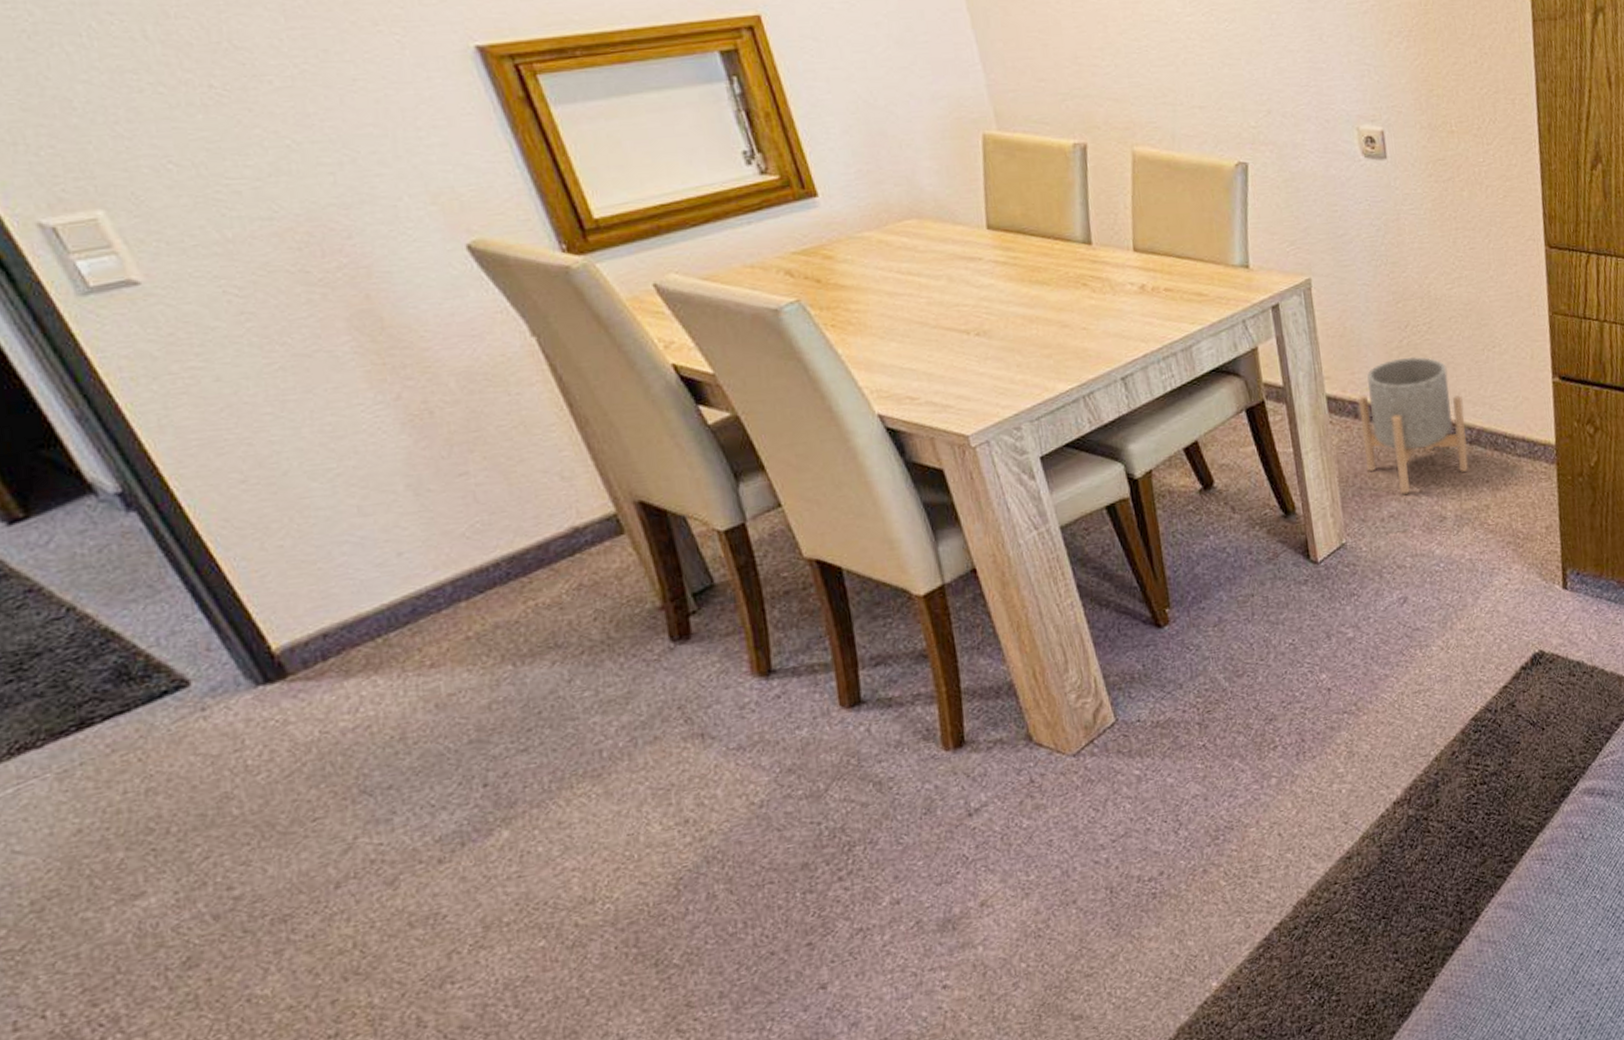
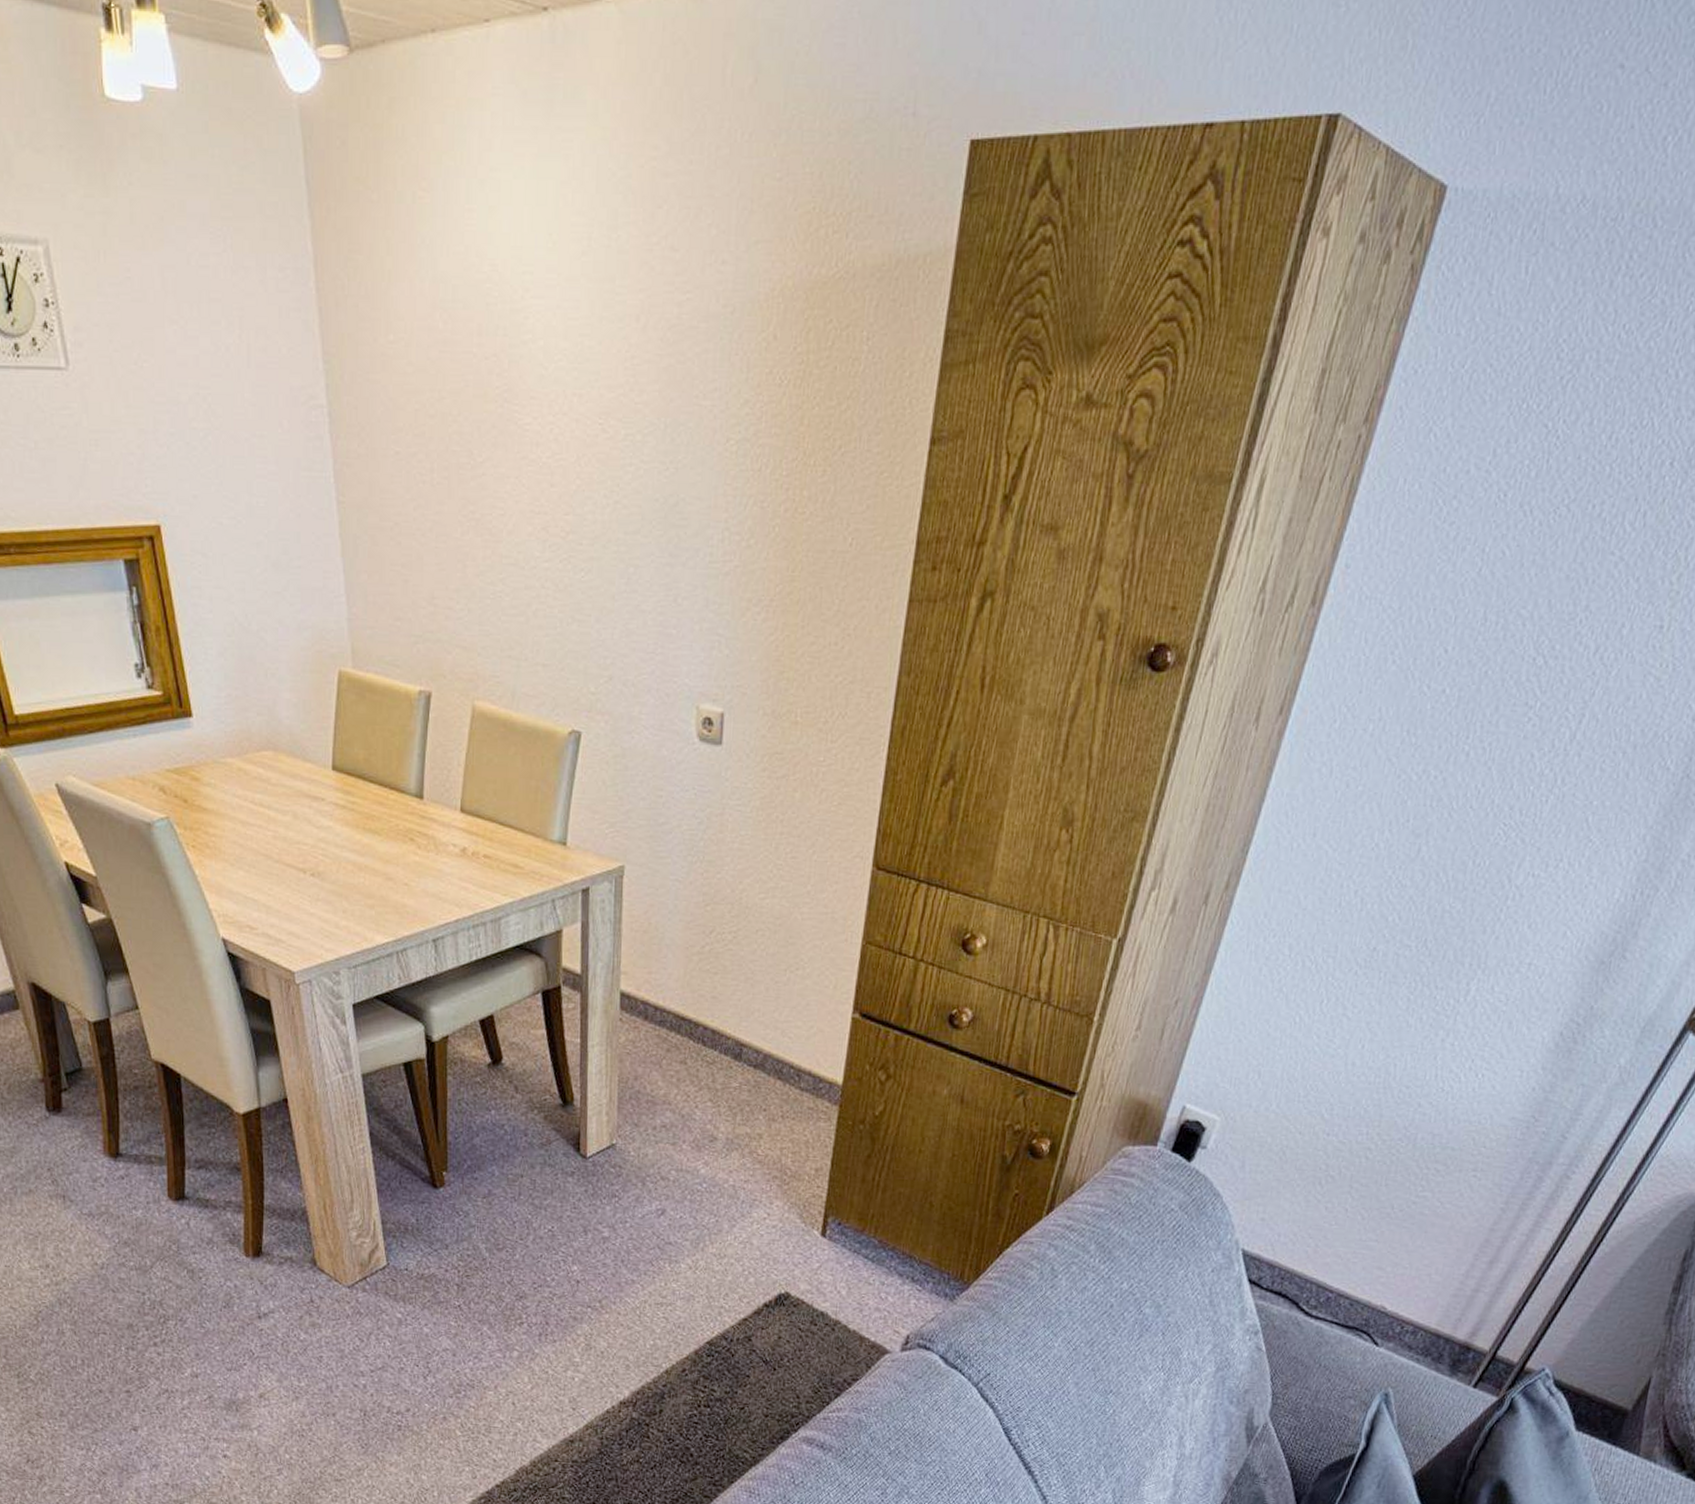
planter: present [1357,356,1470,495] -> none [648,964,755,1107]

